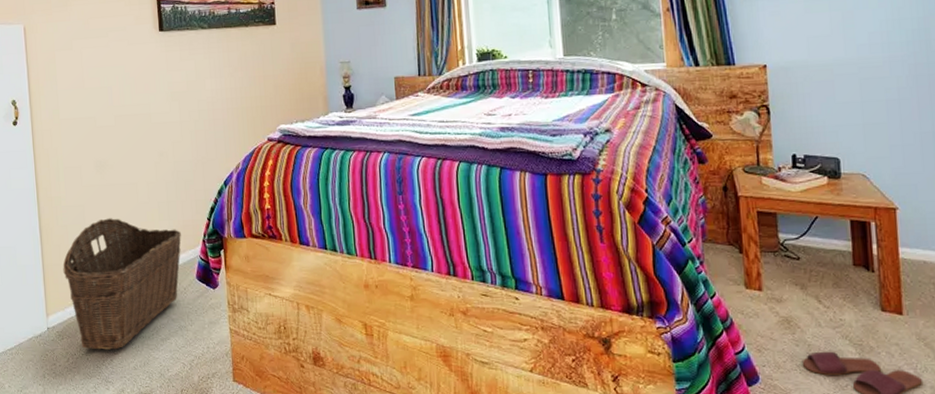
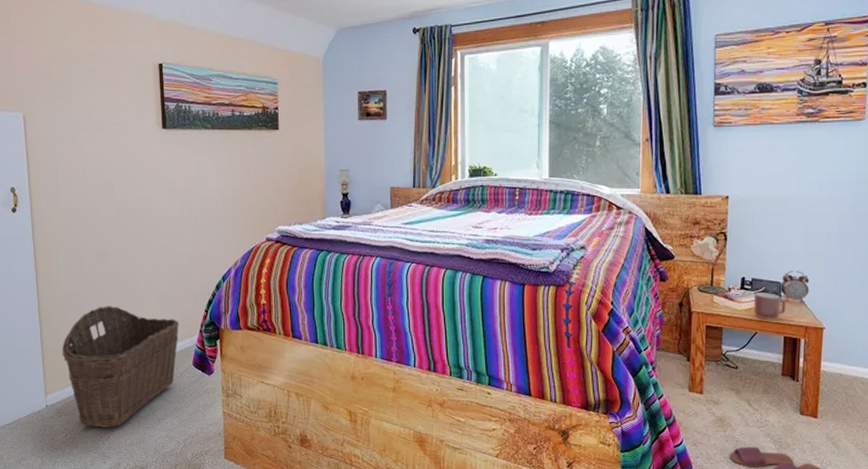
mug: none [809,170,849,202] -> present [754,293,787,320]
alarm clock: none [838,143,874,180] -> present [779,270,810,303]

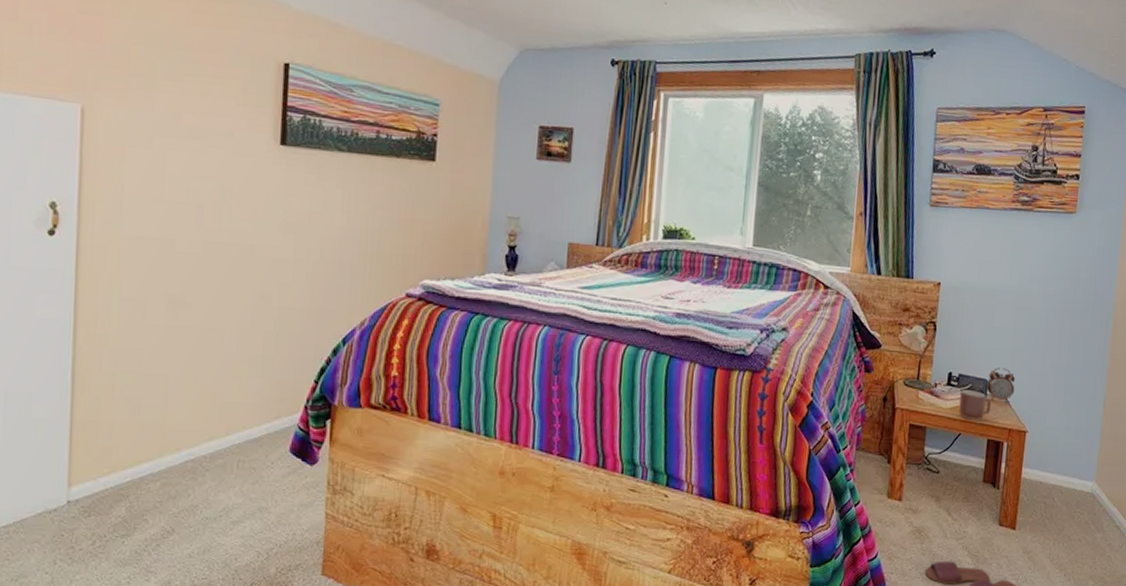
wicker basket: present [62,306,179,427] -> none [101,368,276,532]

